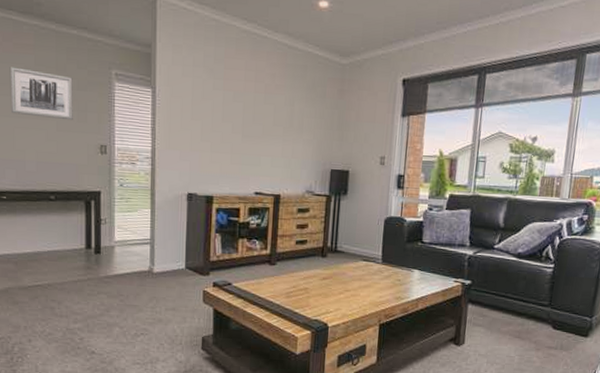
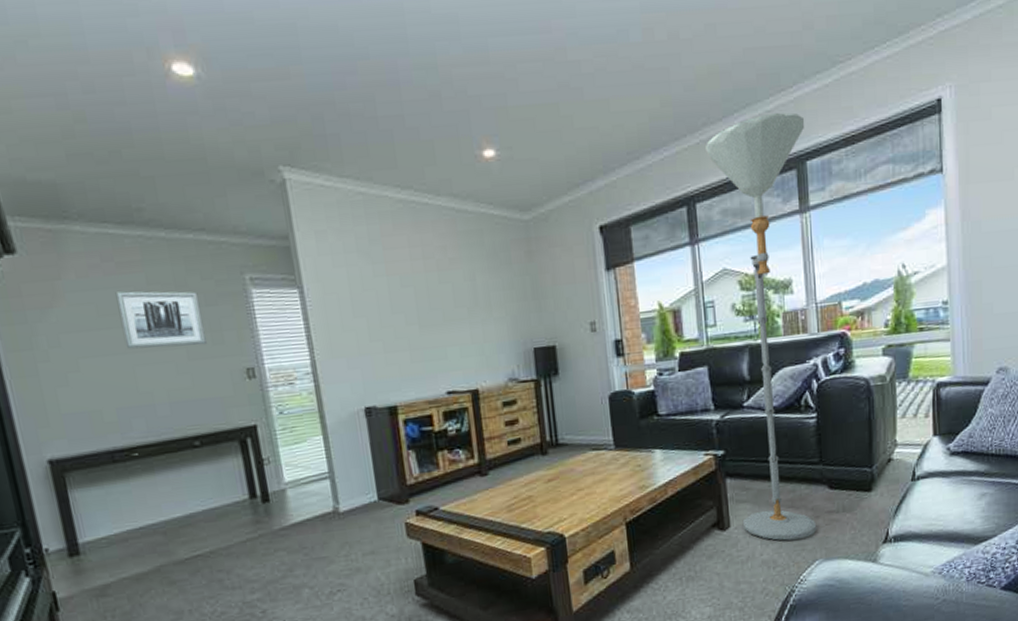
floor lamp: none [475,8,592,365] -> present [704,112,817,541]

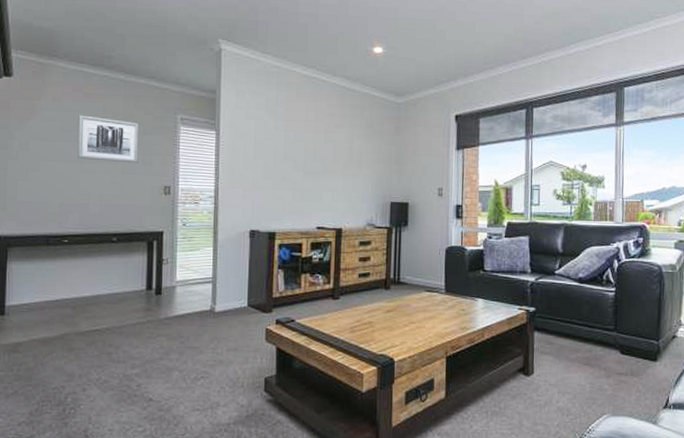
floor lamp: present [704,112,817,541] -> none [545,48,626,393]

